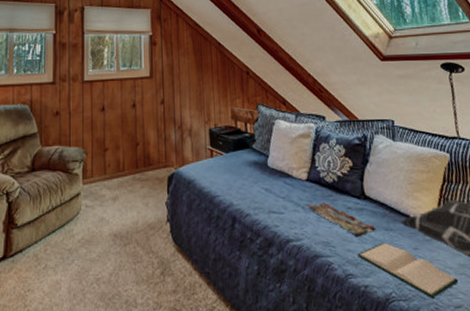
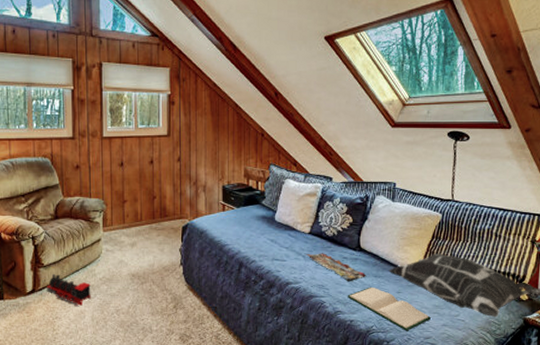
toy train: none [18,236,68,275] -> present [46,274,91,306]

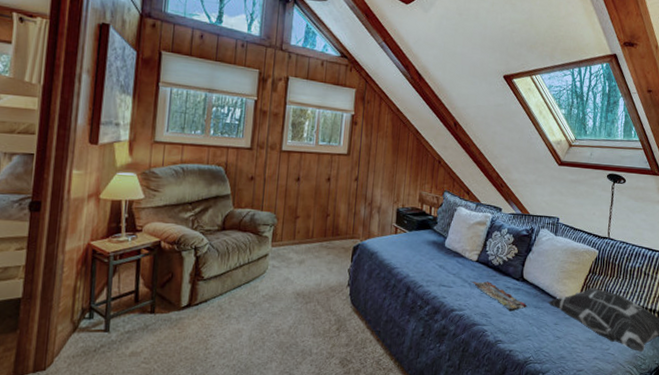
toy train: present [46,274,91,306] -> none [202,288,252,324]
hardback book: present [347,287,431,331] -> none [508,317,584,363]

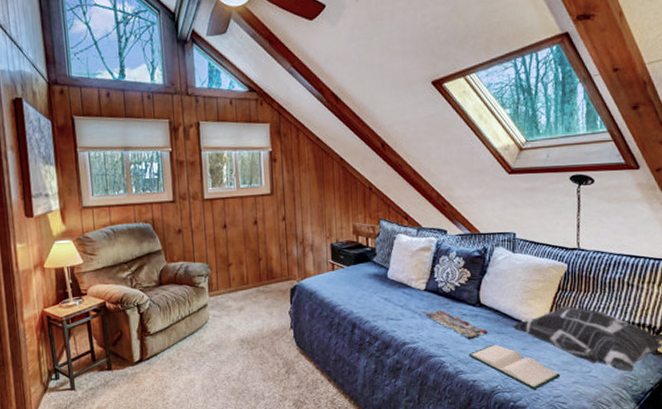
hardback book: none [508,317,584,363] -> present [469,344,560,390]

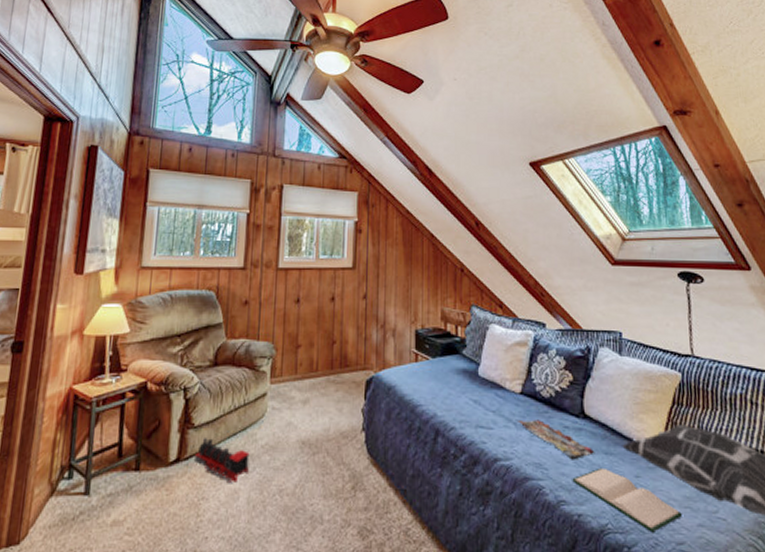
toy train: none [154,342,200,374] -> present [193,438,250,483]

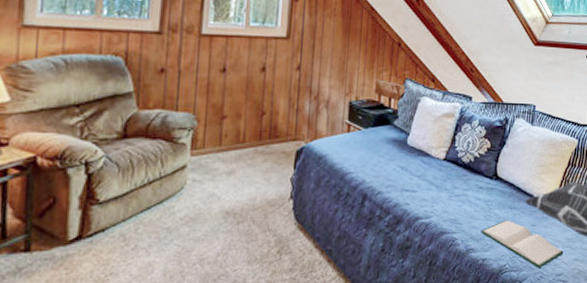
toy train: present [193,438,250,483] -> none [98,213,166,256]
magazine: present [516,419,594,460] -> none [438,182,501,215]

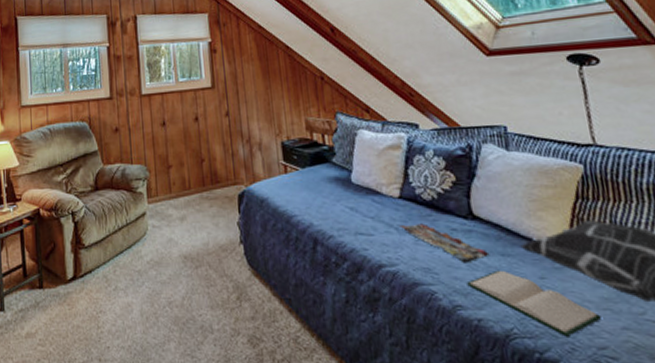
magazine: none [438,182,501,215] -> present [398,223,488,263]

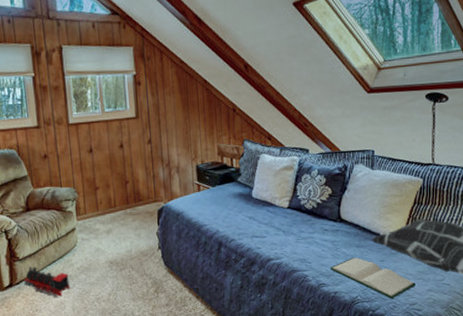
toy train: none [88,257,139,296] -> present [23,266,70,297]
magazine: present [398,223,488,263] -> none [285,227,348,254]

